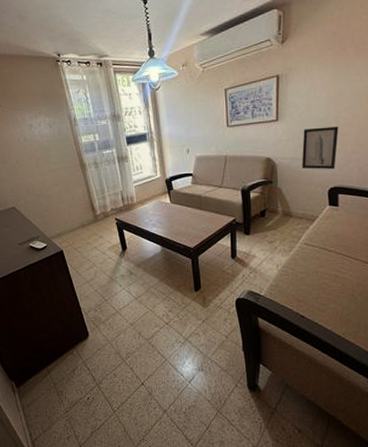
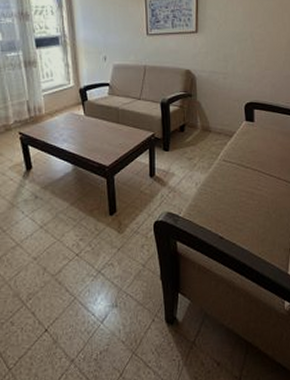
wall art: present [301,126,339,170] -> none [219,42,254,85]

